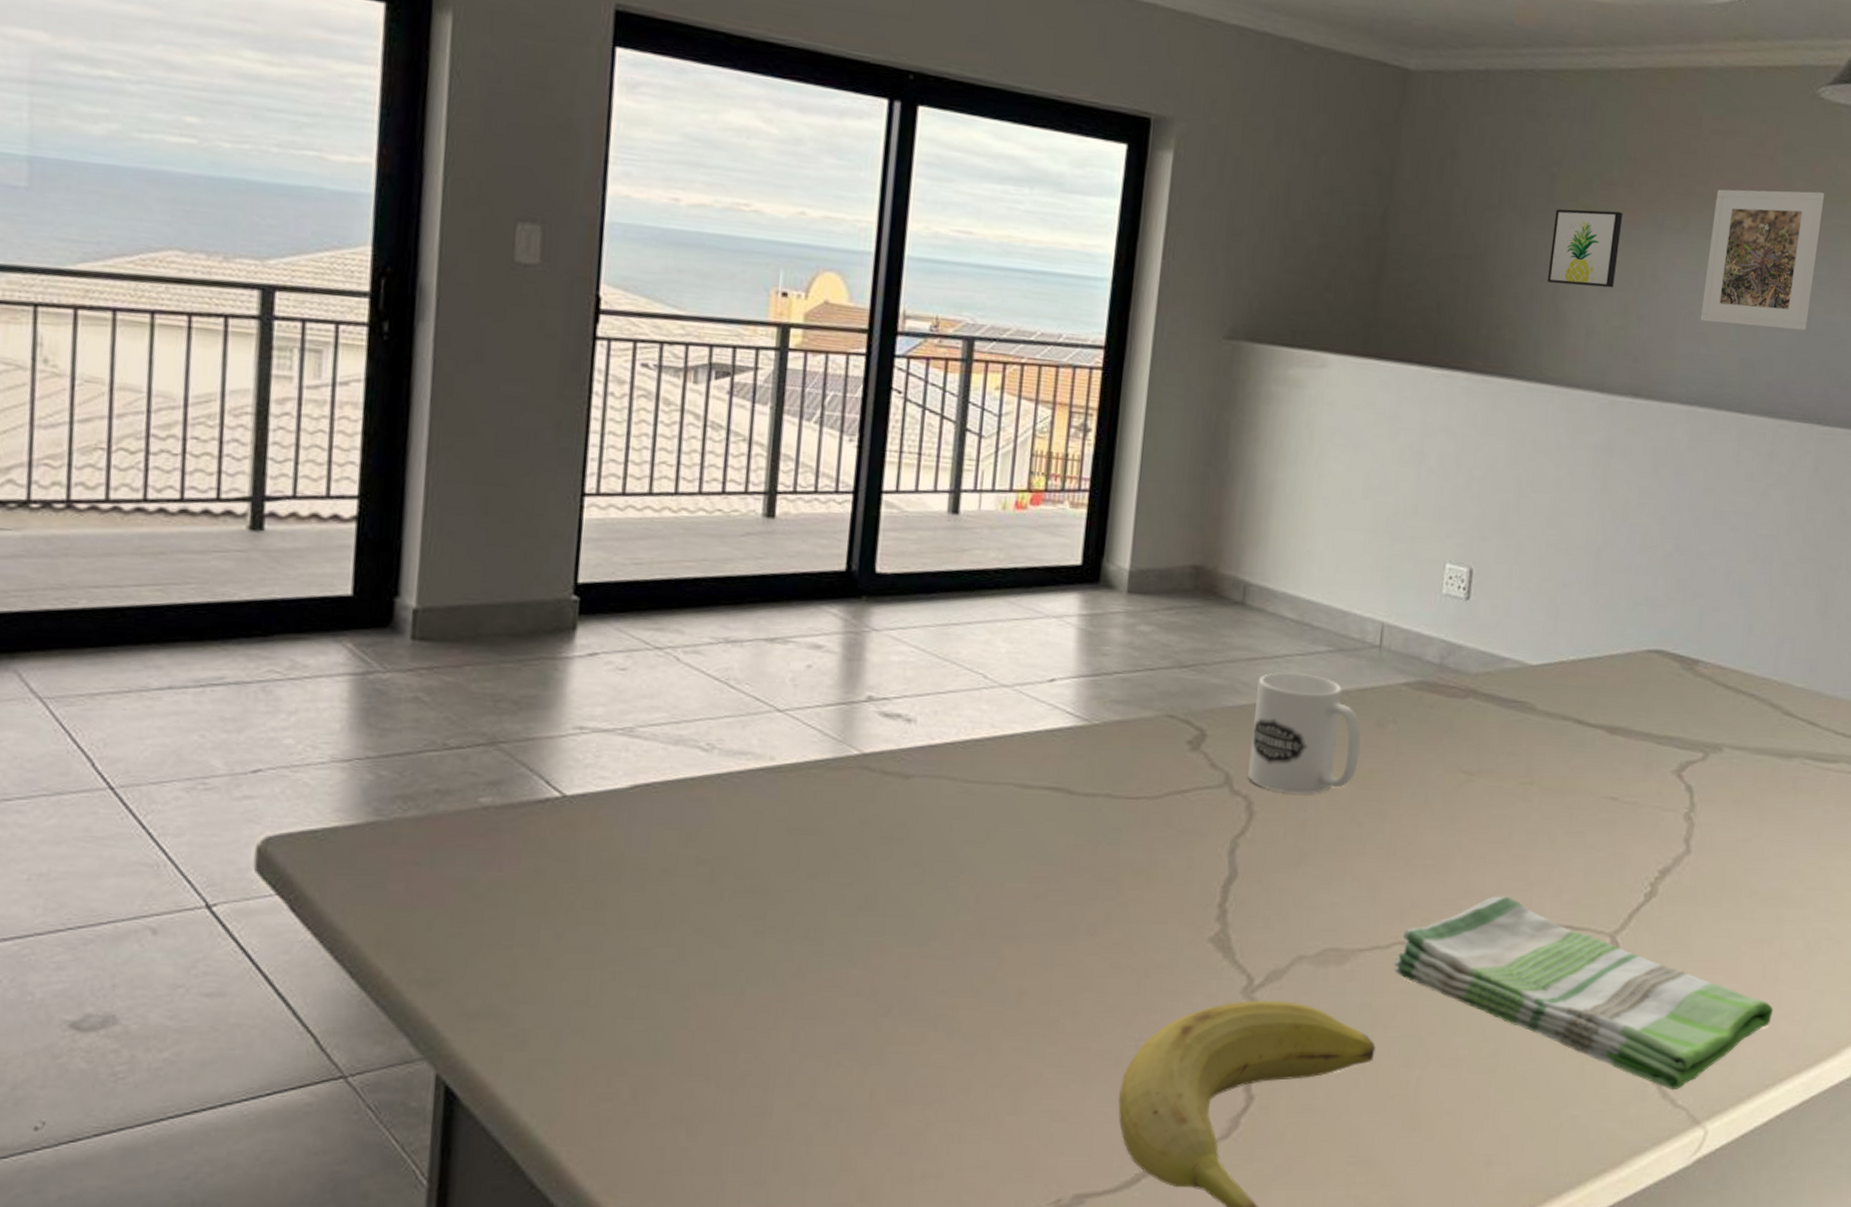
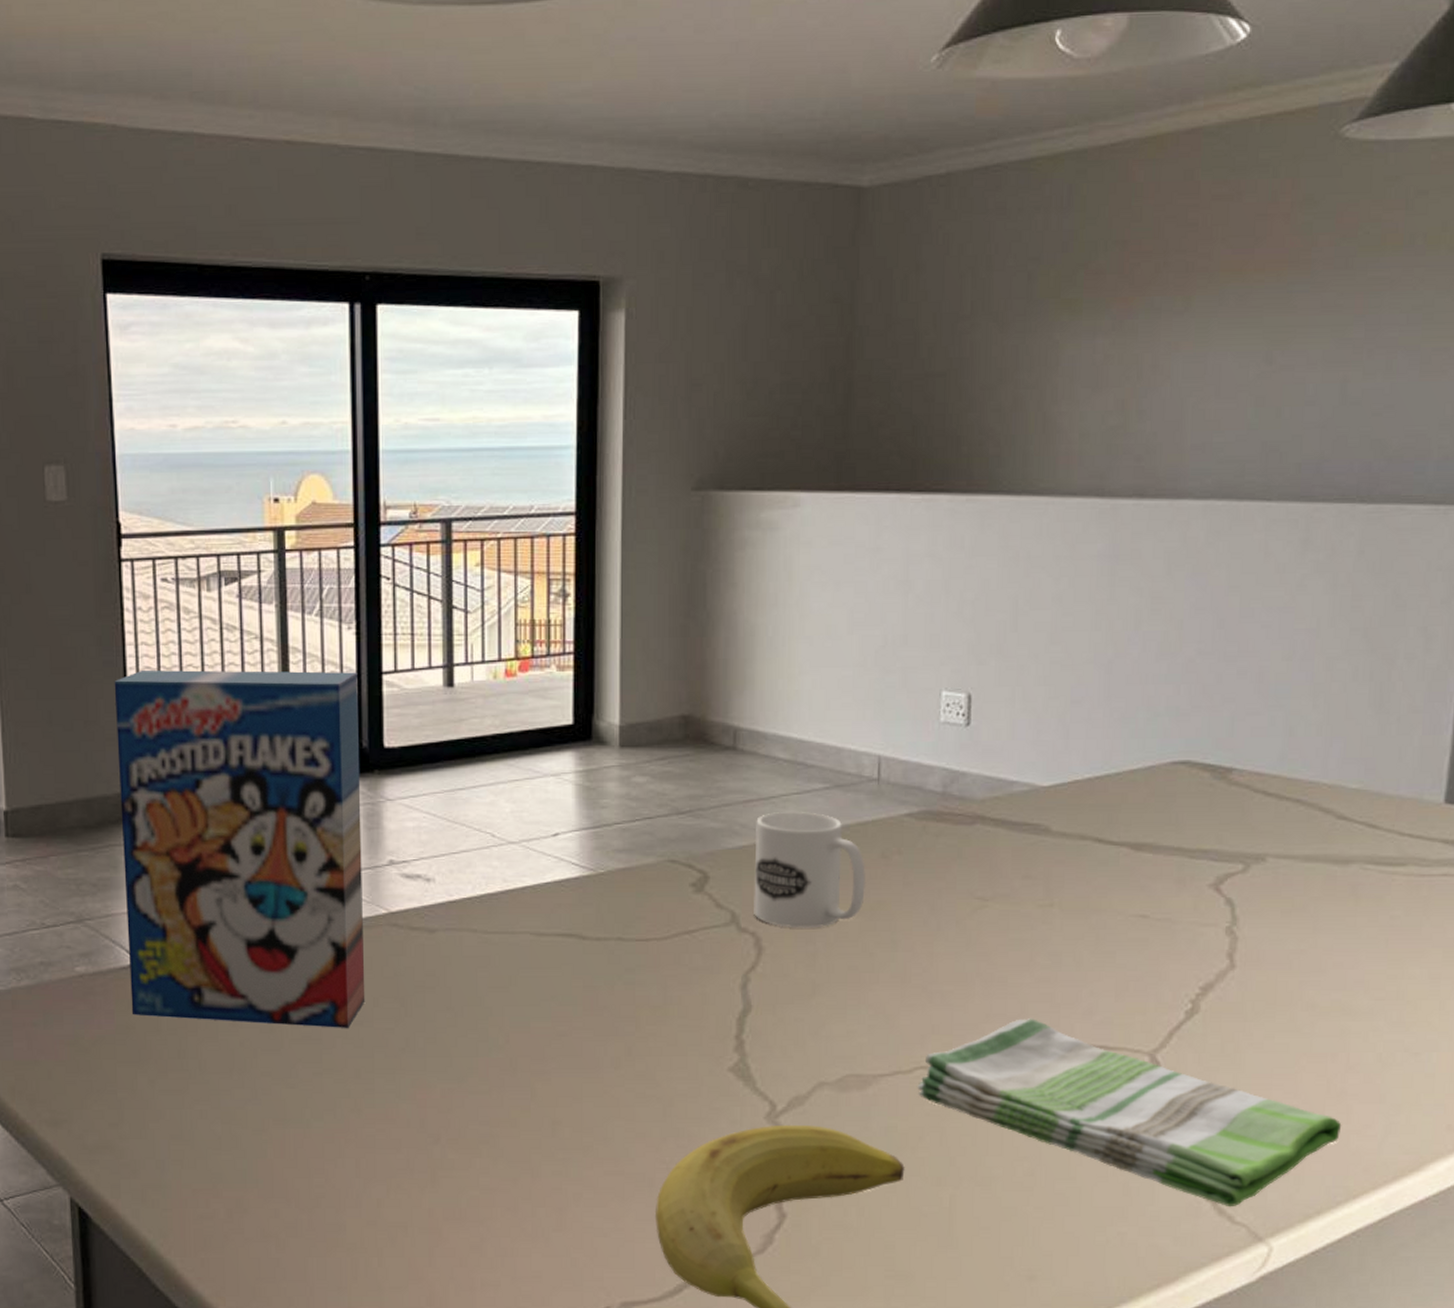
cereal box: none [543,462,854,881] -> present [114,669,365,1028]
wall art: present [1547,209,1623,288] -> none [1031,302,1114,389]
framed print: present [1700,189,1825,330] -> none [1211,245,1356,407]

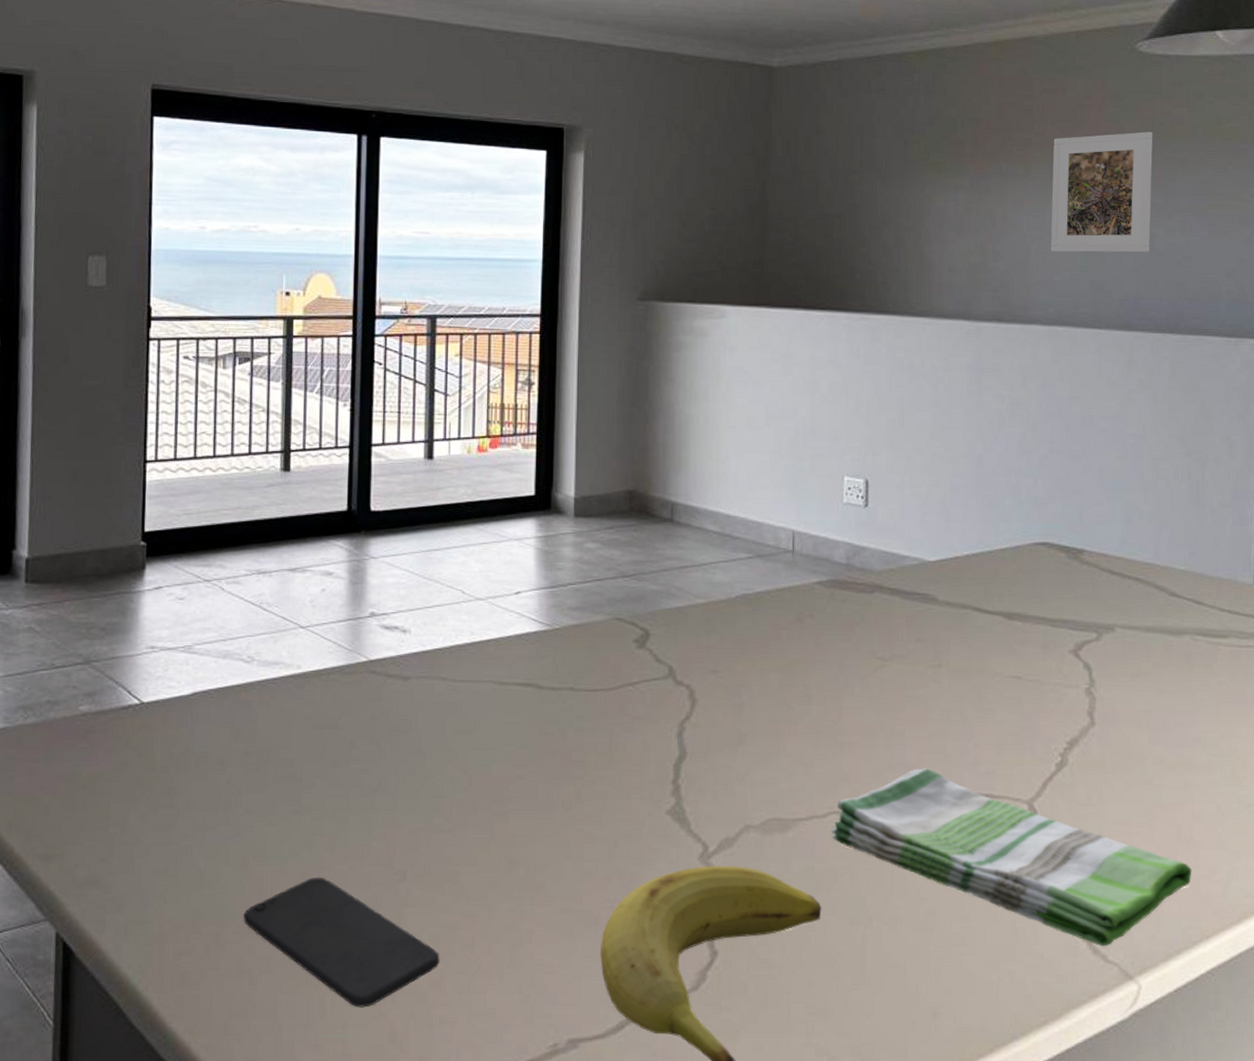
cereal box: present [114,669,365,1028] -> none [128,435,350,768]
smartphone: none [266,1140,480,1271] -> present [243,877,440,1008]
mug: present [754,812,866,928] -> none [688,578,784,683]
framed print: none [1211,245,1356,407] -> present [1050,132,1153,253]

